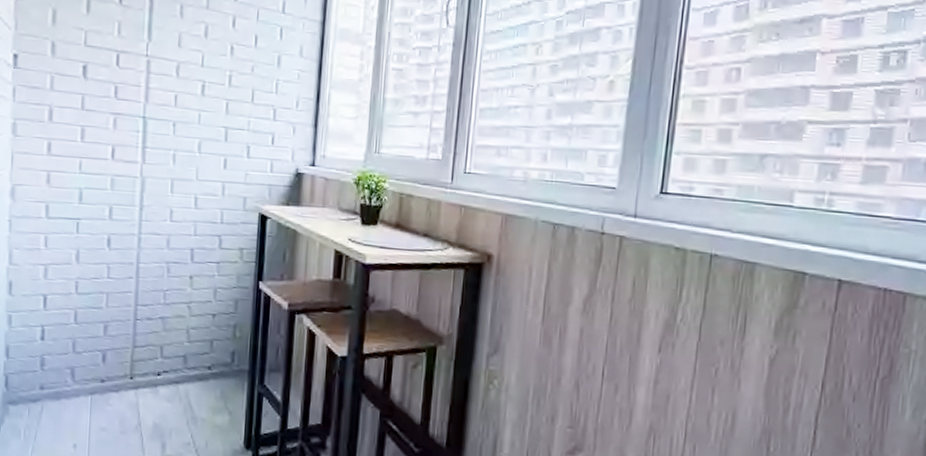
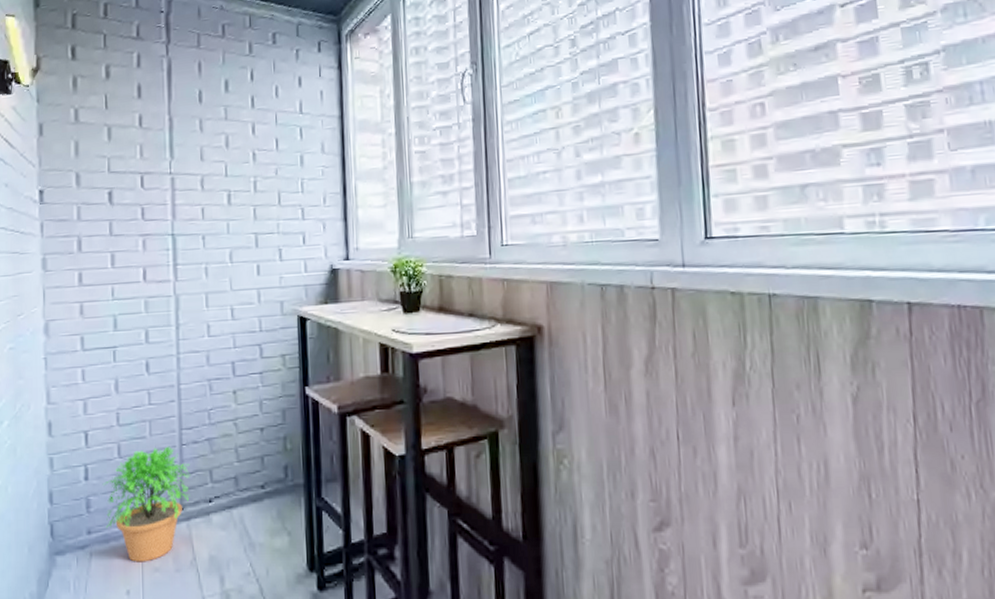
potted plant: none [57,319,142,421] -> present [102,446,190,562]

